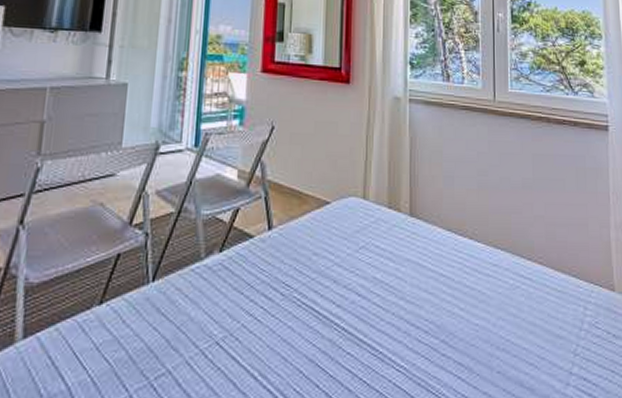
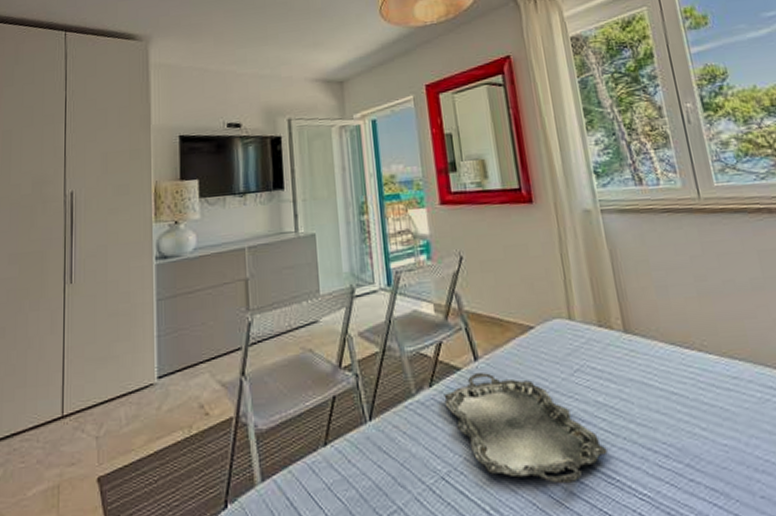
serving tray: none [232,241,376,354] -> present [444,372,608,485]

